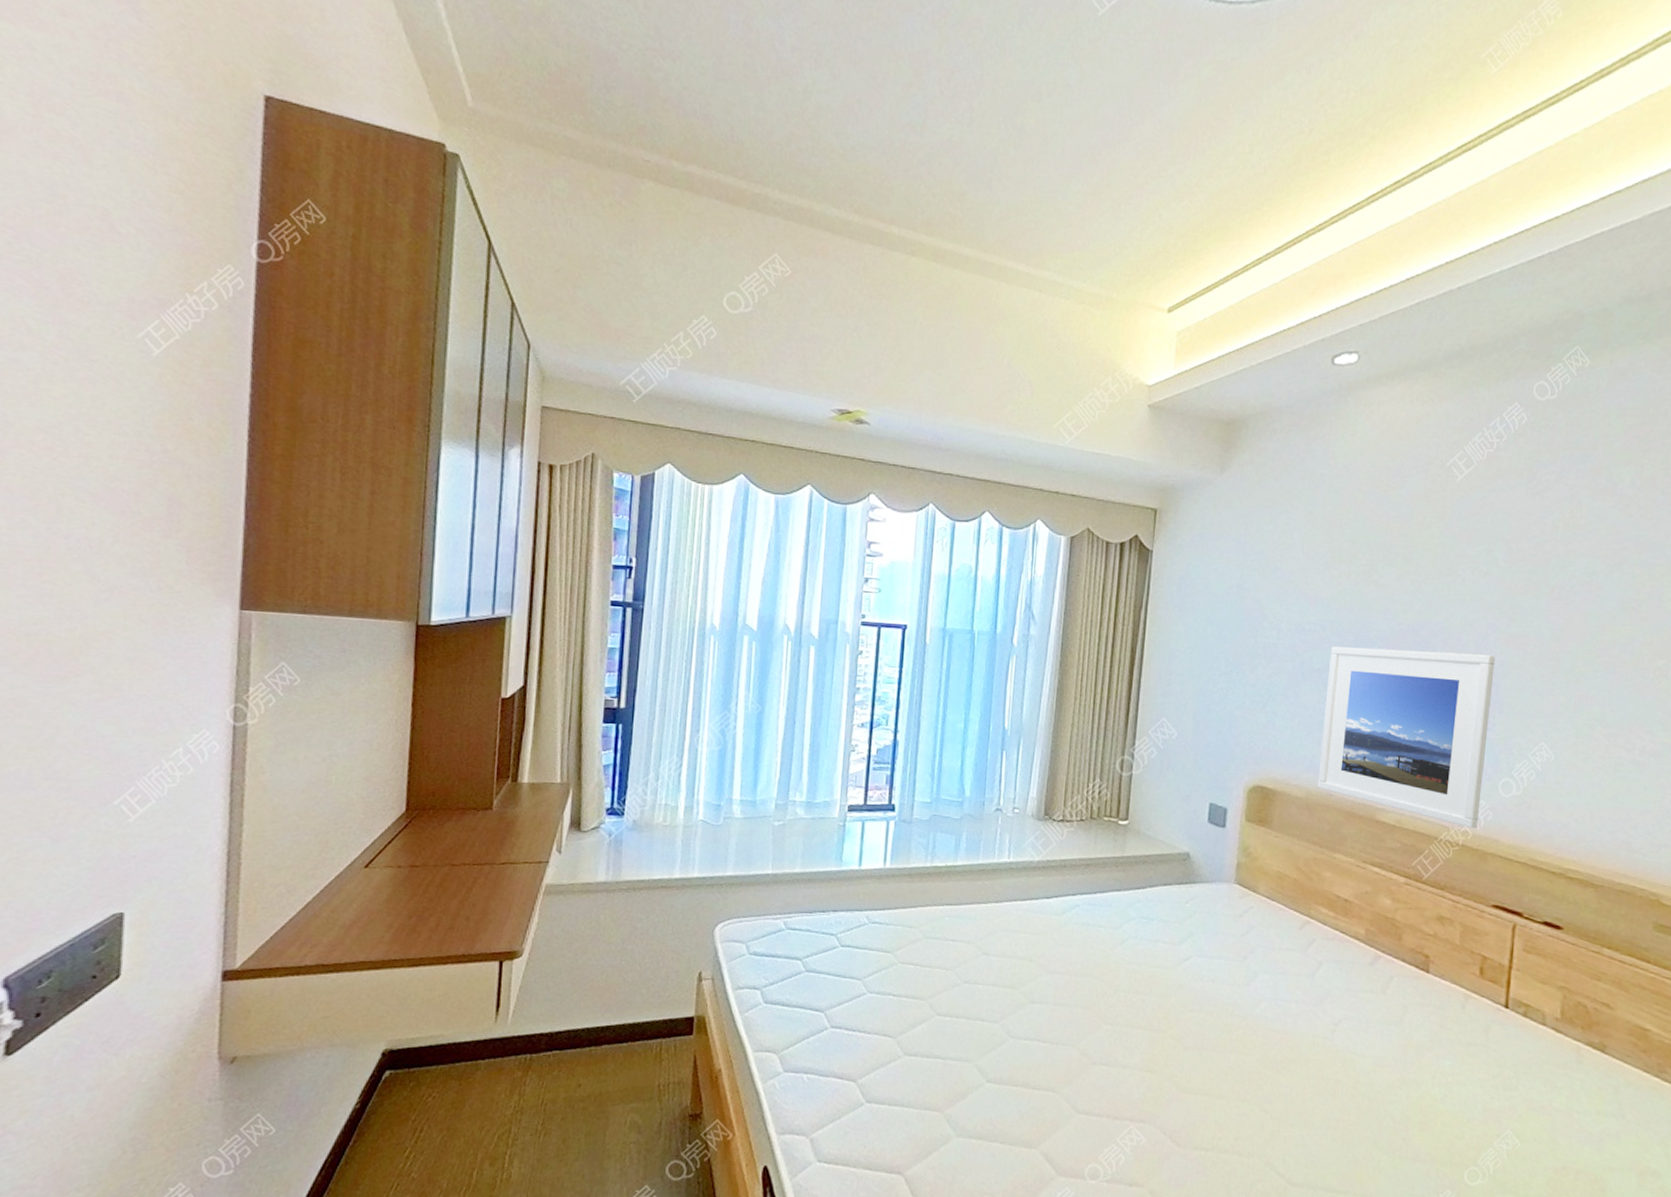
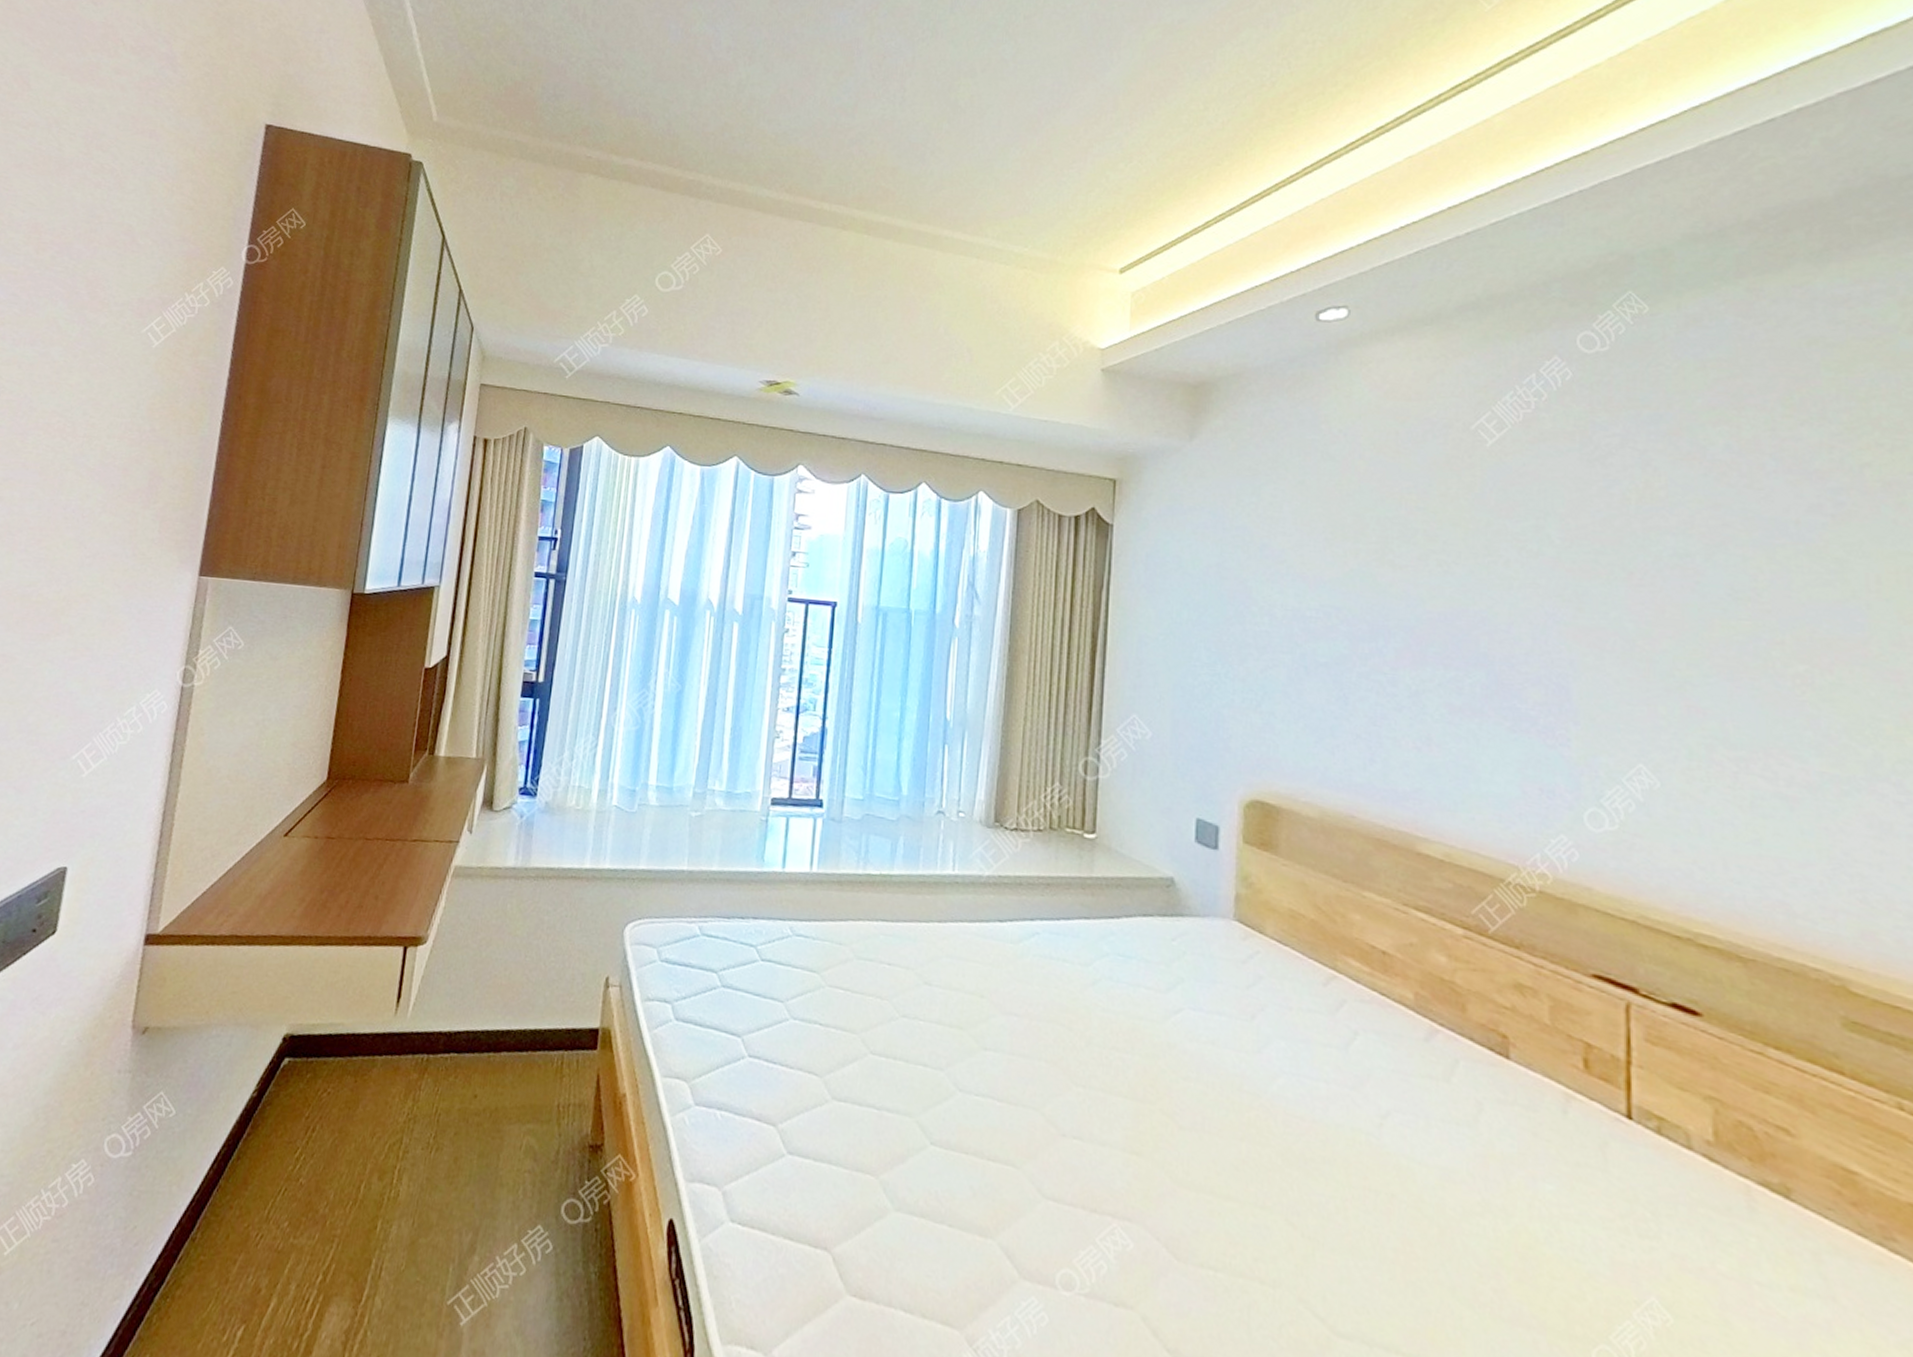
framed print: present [1317,646,1496,829] -> none [1334,637,1562,871]

